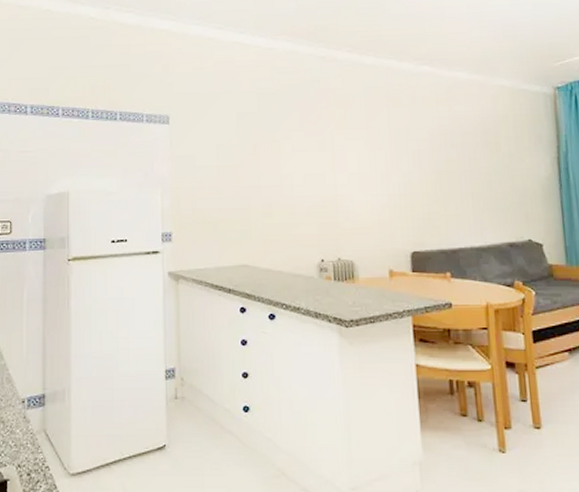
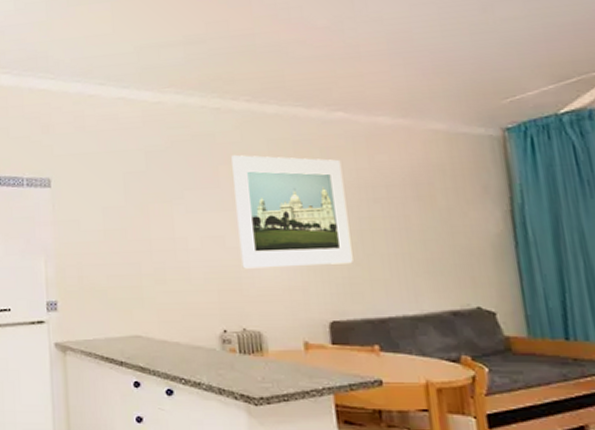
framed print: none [334,100,432,204] -> present [231,154,354,269]

